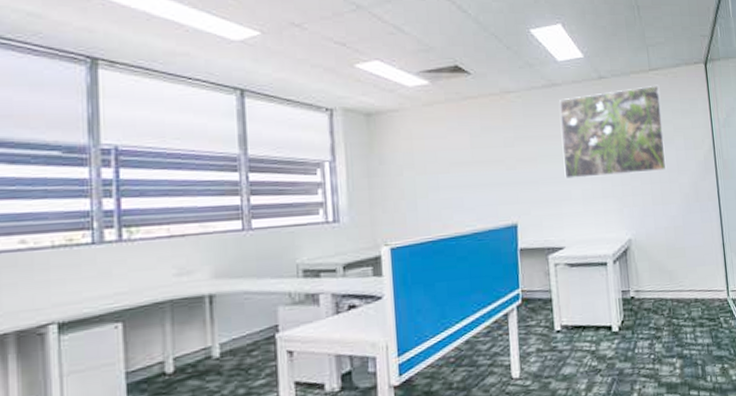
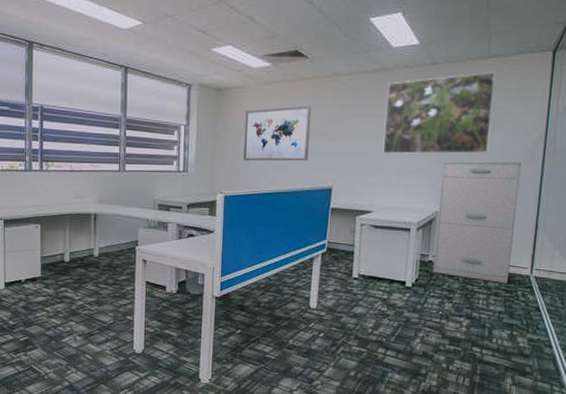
wall art: none [405,129,486,201] -> present [244,106,312,161]
filing cabinet: none [626,176,710,312] -> present [432,161,522,283]

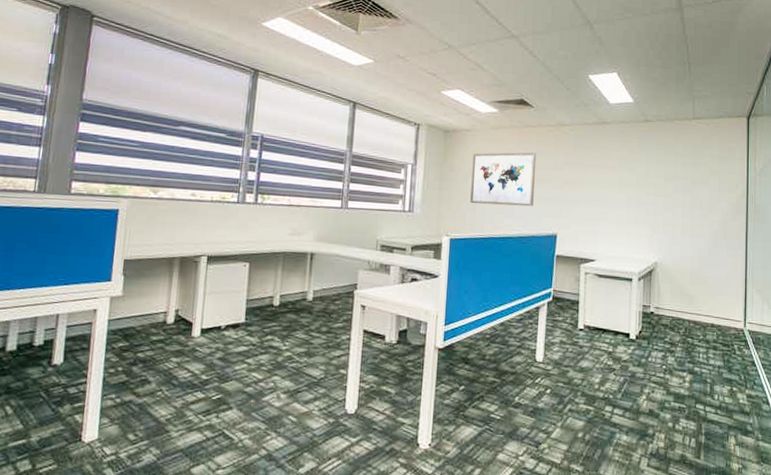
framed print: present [382,71,496,155] -> none [604,132,701,207]
filing cabinet: present [432,161,522,283] -> none [655,212,729,337]

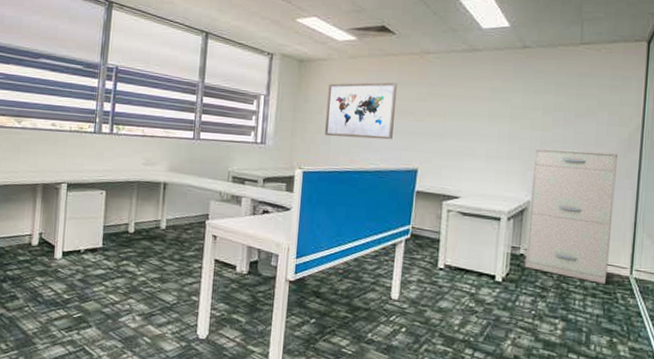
filing cabinet: none [655,212,729,337] -> present [524,148,619,284]

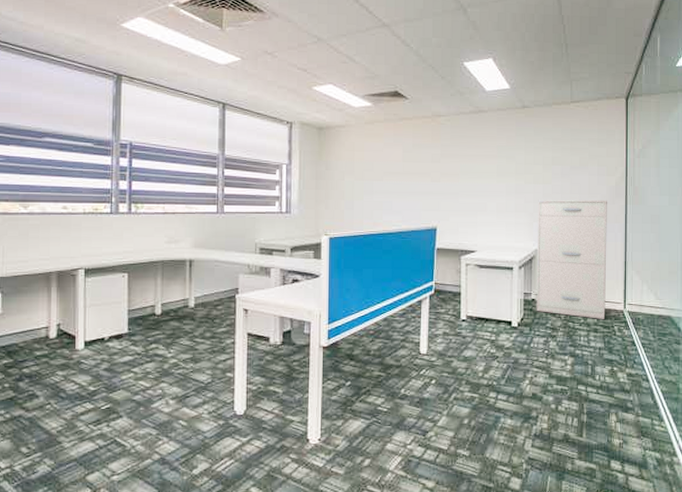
wall art: present [325,82,398,140] -> none [348,145,413,202]

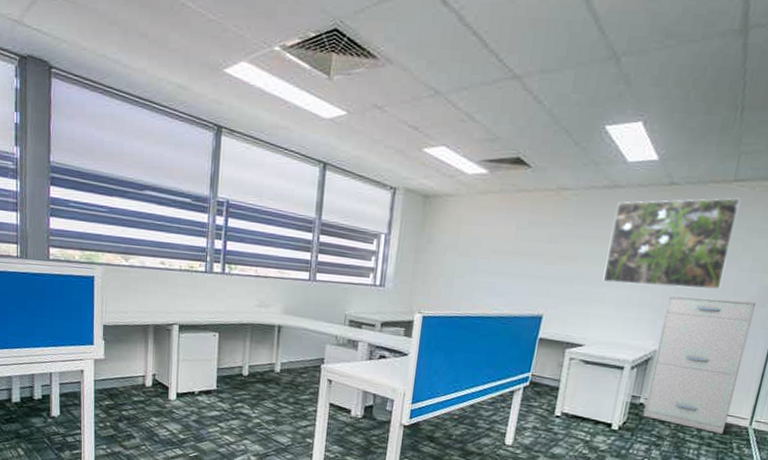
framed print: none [482,115,579,194] -> present [602,197,741,289]

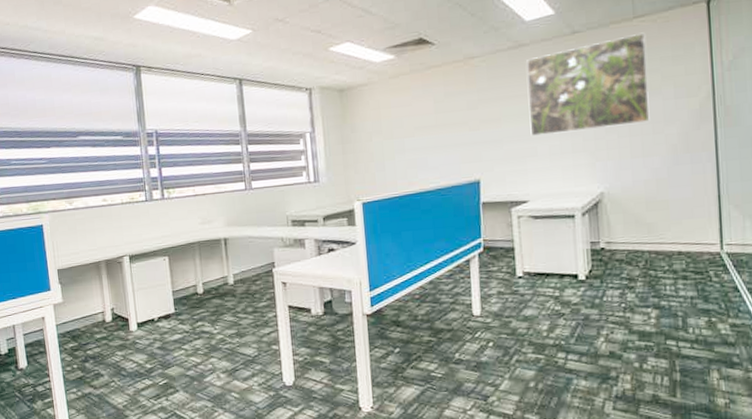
filing cabinet: present [642,294,757,434] -> none [600,126,697,265]

